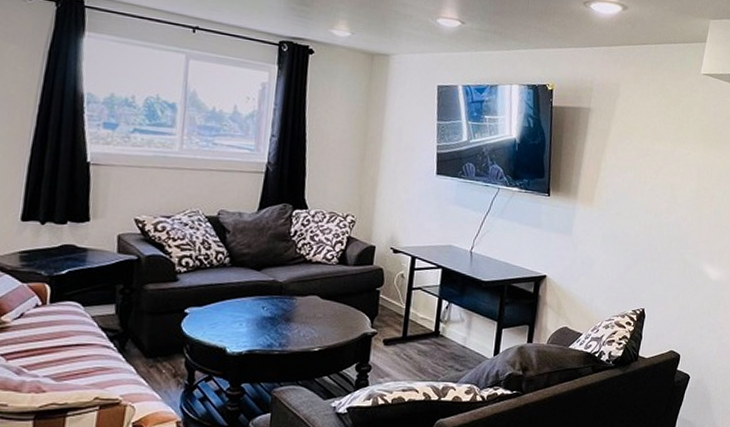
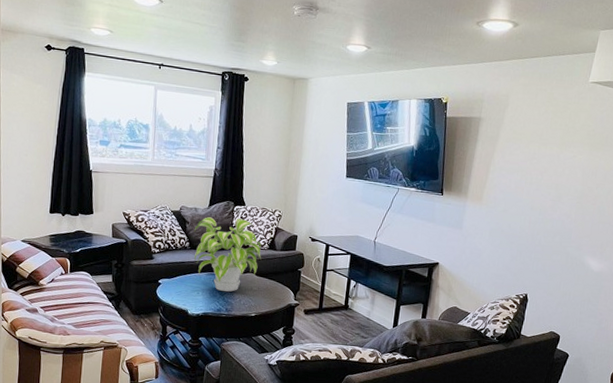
plant: none [236,224,328,321] -> present [194,217,261,292]

